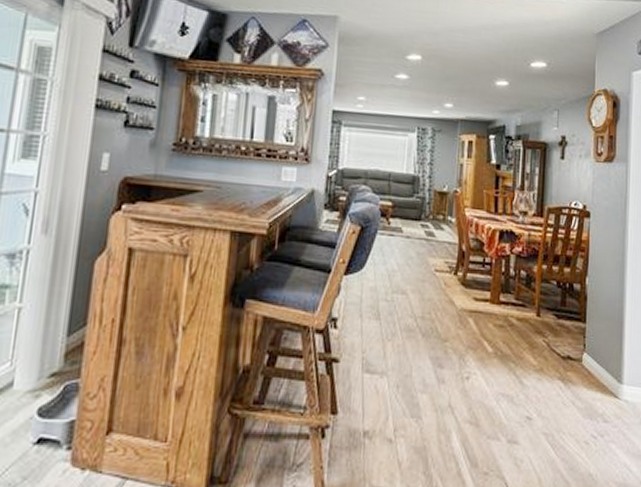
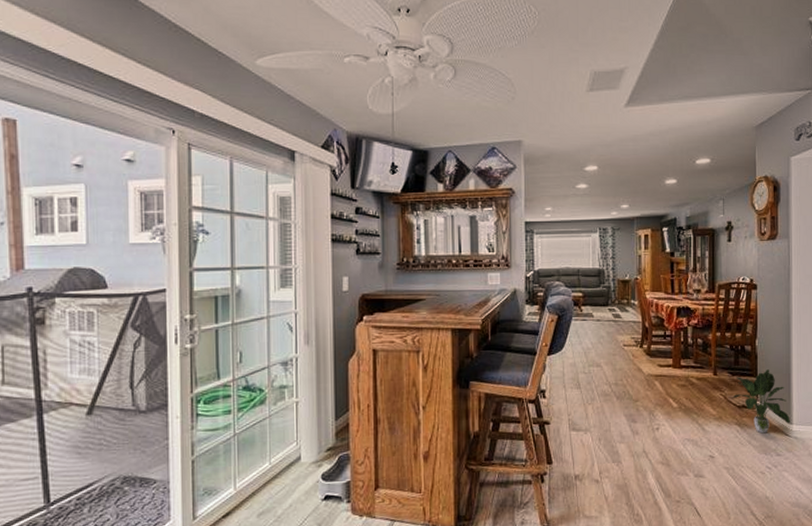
potted plant: none [555,314,621,393] -> present [731,369,791,434]

